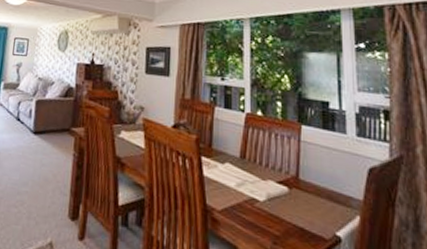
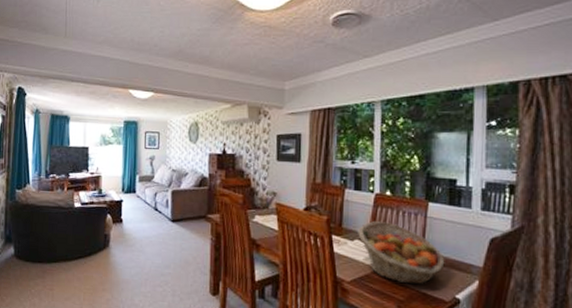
fruit basket: none [229,143,322,218] -> present [358,221,445,285]

